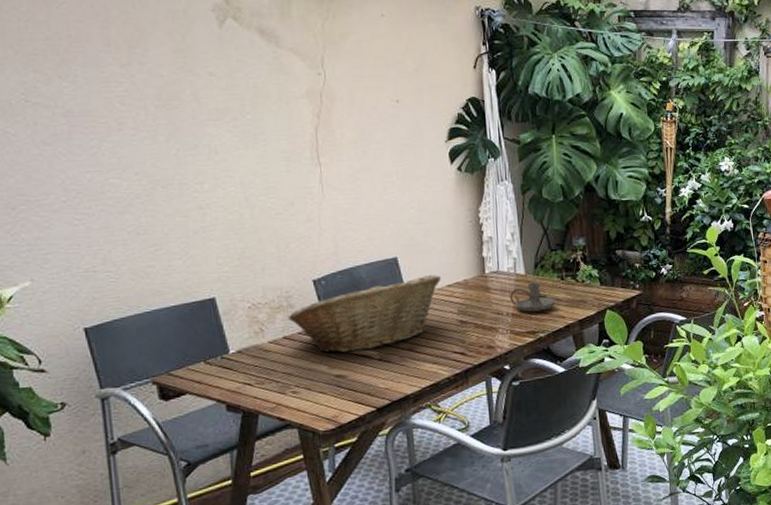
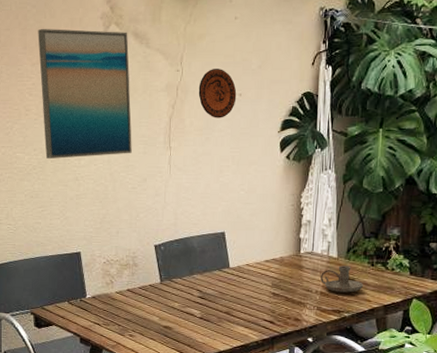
wall art: none [125,22,271,184] -> present [38,29,132,159]
fruit basket: present [289,274,442,353] -> none [133,249,261,308]
decorative plate: none [347,72,394,128] -> present [198,69,237,118]

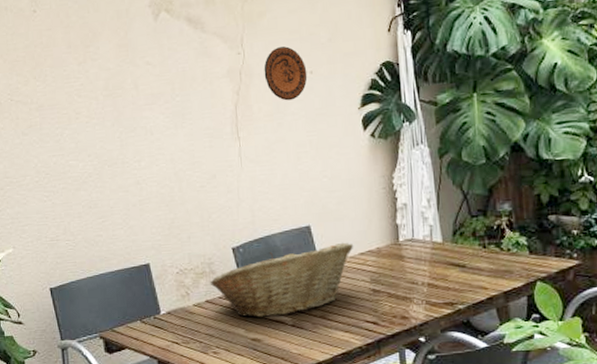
wall art: present [38,29,132,159] -> none [81,18,197,164]
fruit basket: none [133,249,261,308] -> present [211,242,354,317]
candle holder: present [320,266,364,293] -> none [426,250,477,282]

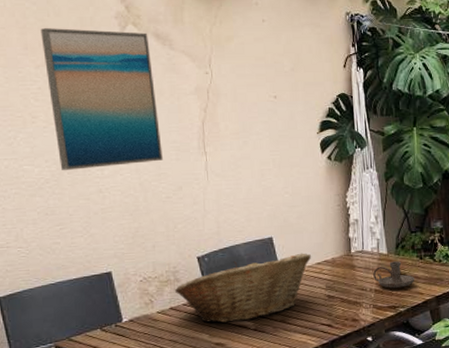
wall art: none [81,18,197,164] -> present [40,28,163,170]
decorative plate: present [264,46,308,101] -> none [230,71,272,121]
candle holder: none [426,250,477,282] -> present [373,261,415,289]

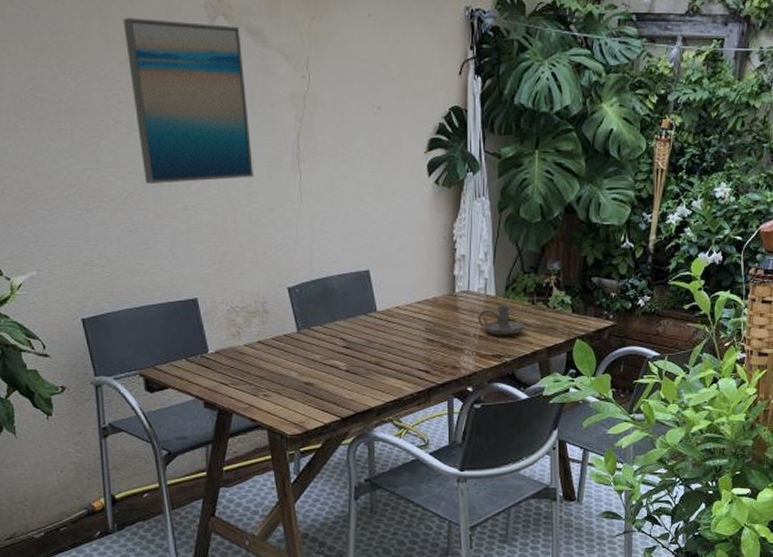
fruit basket: present [175,253,312,323] -> none [264,289,412,361]

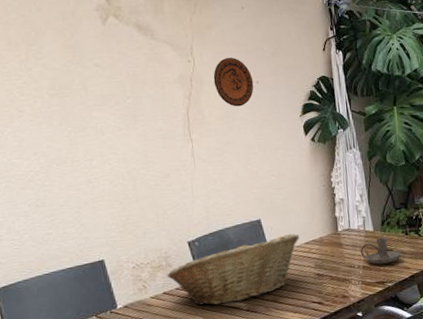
wall art: present [123,18,253,183] -> none [22,22,150,162]
fruit basket: none [264,289,412,361] -> present [168,233,300,306]
decorative plate: none [330,76,375,136] -> present [213,58,254,107]

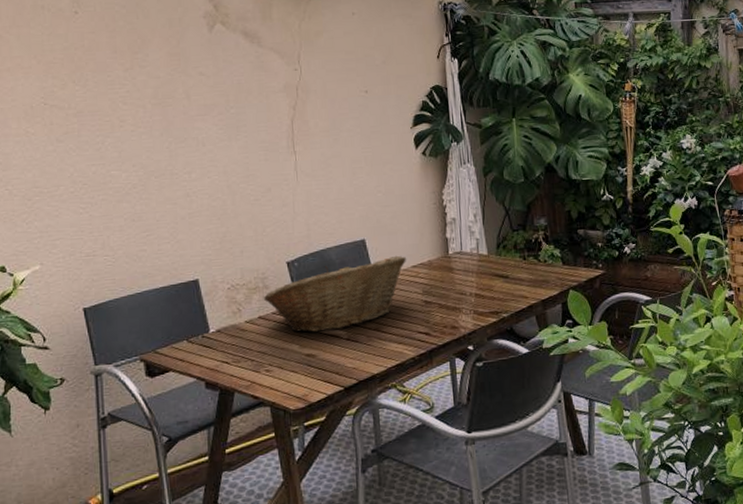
decorative plate: present [213,58,254,107] -> none [320,66,363,118]
candle holder: present [360,237,402,265] -> none [473,262,519,292]

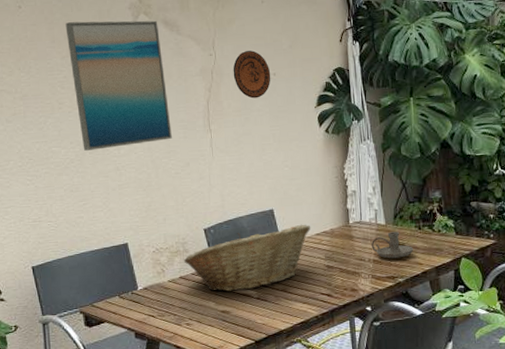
wall art: none [129,30,251,174] -> present [65,20,172,151]
decorative plate: none [320,66,363,118] -> present [233,50,271,99]
candle holder: none [473,262,519,292] -> present [371,231,414,259]

